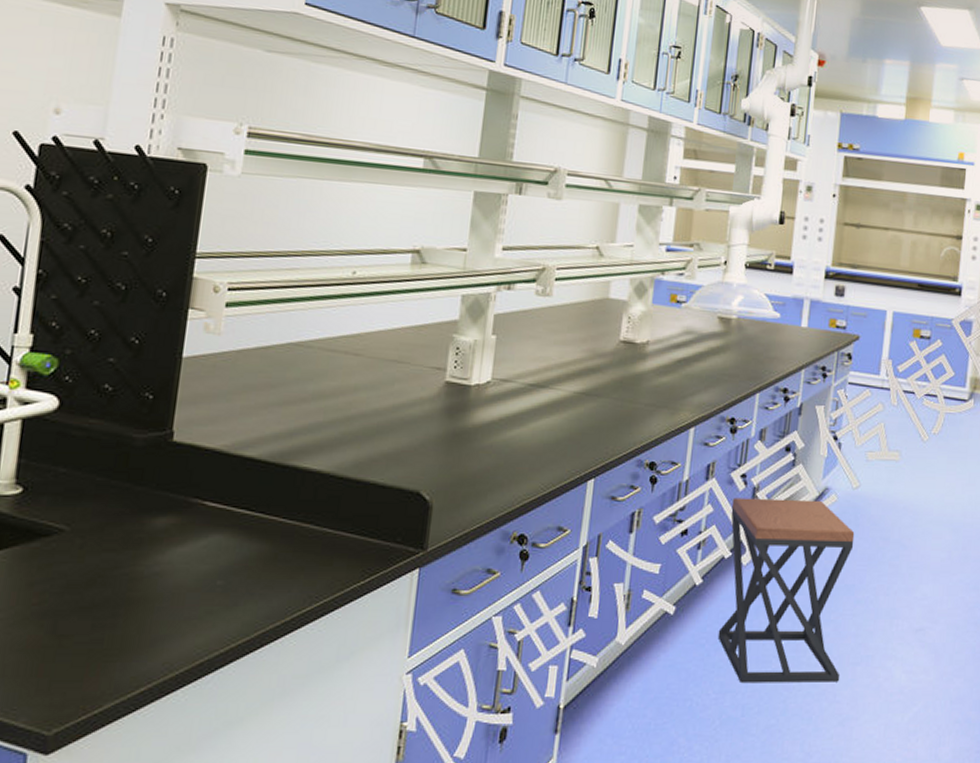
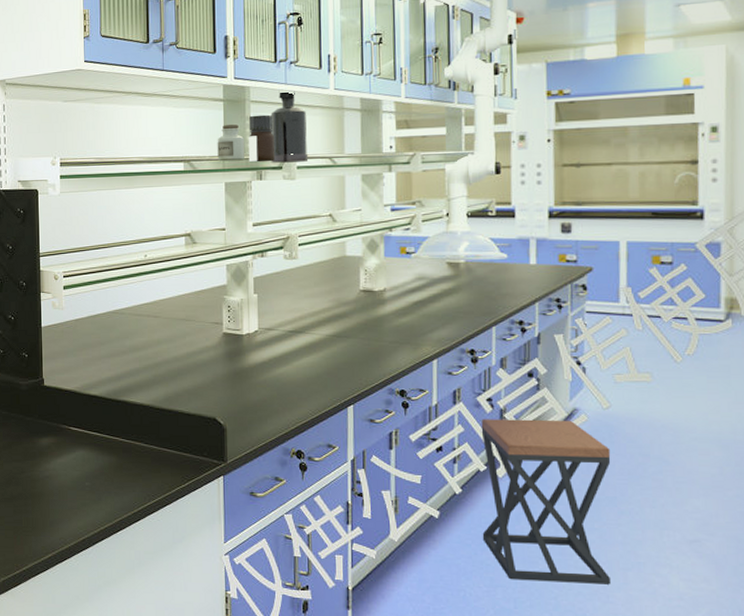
jar: none [469,120,508,168] -> present [217,124,245,162]
bottle: none [508,114,546,175] -> present [248,114,275,163]
spray bottle: none [535,93,585,180] -> present [271,92,309,163]

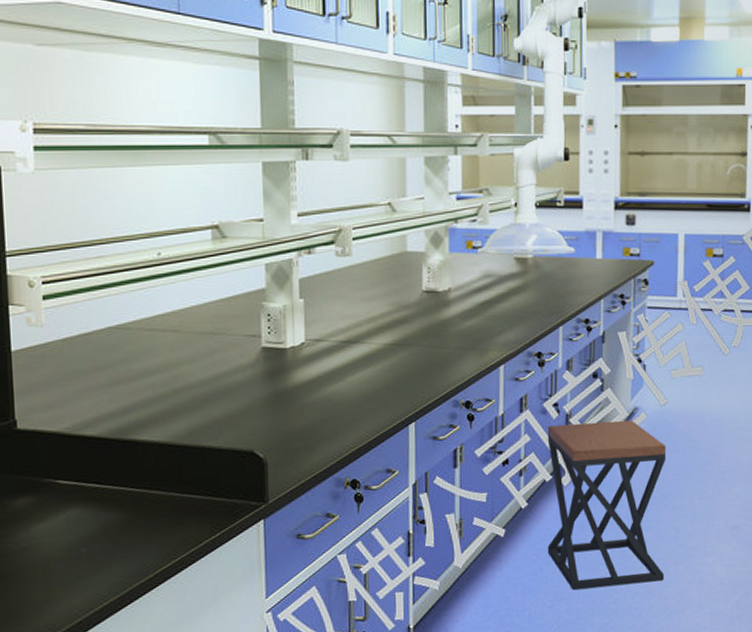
jar: present [217,124,245,162] -> none [251,90,288,136]
bottle: present [248,114,275,163] -> none [291,79,323,138]
spray bottle: present [271,92,309,163] -> none [318,54,364,140]

